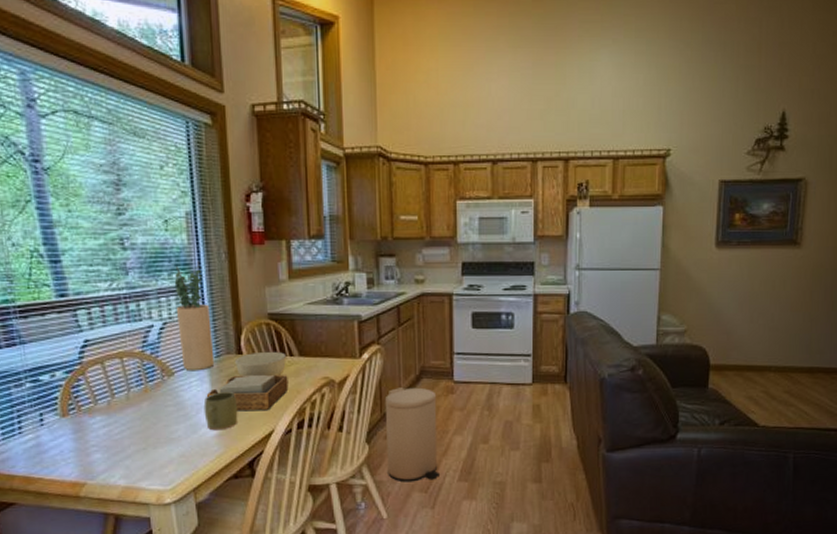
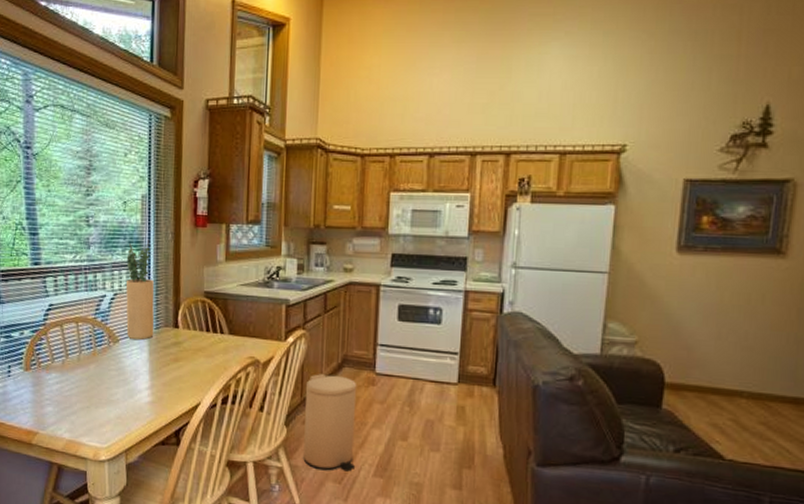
mug: present [203,392,238,431] -> none [141,362,171,398]
napkin holder: present [206,374,289,412] -> none [144,347,217,384]
bowl: present [234,351,287,377] -> none [171,327,218,352]

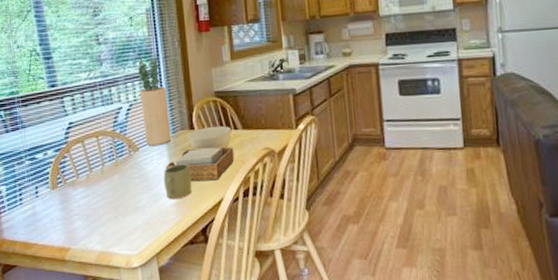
mug: none [141,362,171,398] -> present [163,164,192,200]
napkin holder: none [144,347,217,384] -> present [165,146,235,182]
bowl: none [171,327,218,352] -> present [187,125,232,150]
pedal bin: present [303,374,357,472] -> none [321,155,378,249]

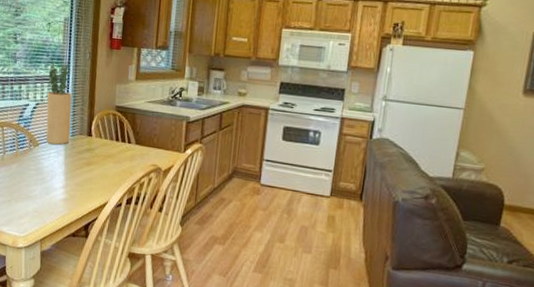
mug: present [163,164,192,200] -> none [56,164,83,196]
napkin holder: present [165,146,235,182] -> none [60,153,125,185]
bowl: present [187,125,232,150] -> none [85,136,126,159]

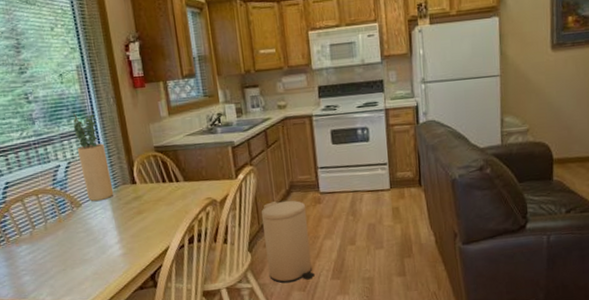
pedal bin: none [194,182,244,267] -> present [261,200,315,283]

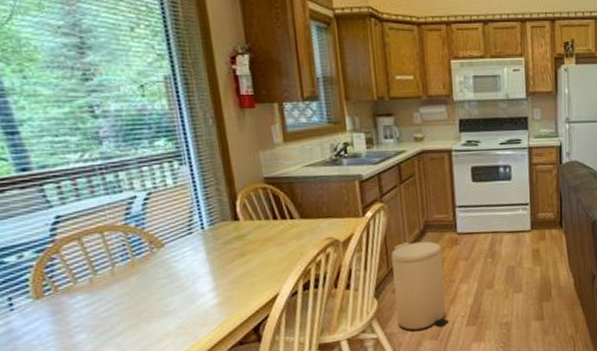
vase: present [73,106,114,202] -> none [156,126,209,242]

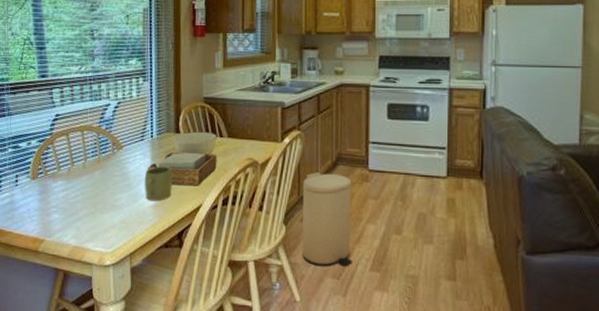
mug: none [200,259,240,299] -> present [144,166,173,201]
napkin holder: none [202,238,291,278] -> present [147,152,217,186]
bowl: none [230,215,288,243] -> present [172,131,218,155]

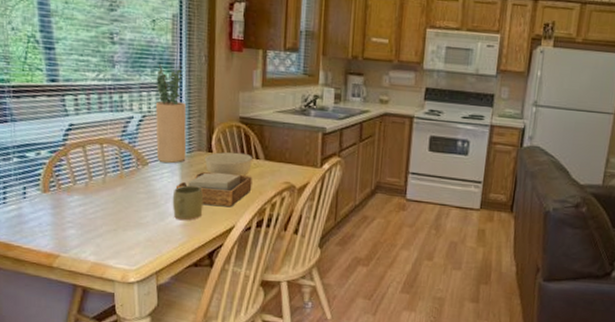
vase: none [129,49,157,146] -> present [156,60,187,164]
pedal bin: present [302,172,352,267] -> none [336,199,389,289]

